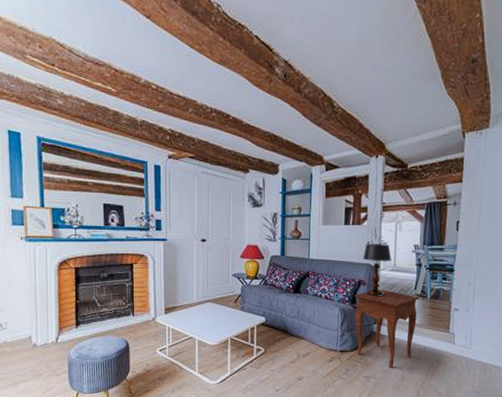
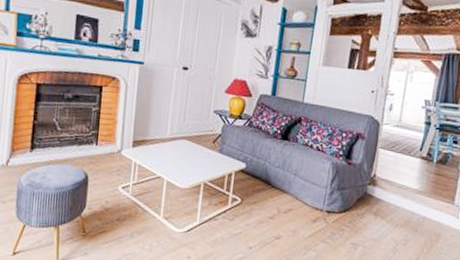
side table: present [354,289,420,369] -> none [346,146,425,238]
table lamp: present [363,244,392,297] -> none [364,93,398,155]

